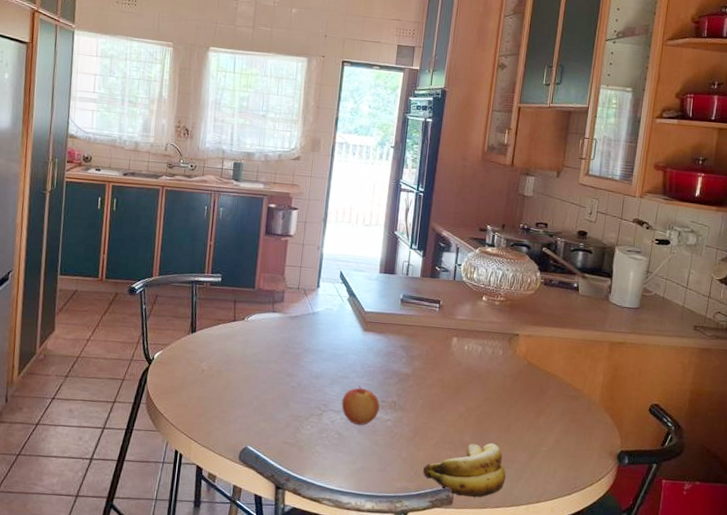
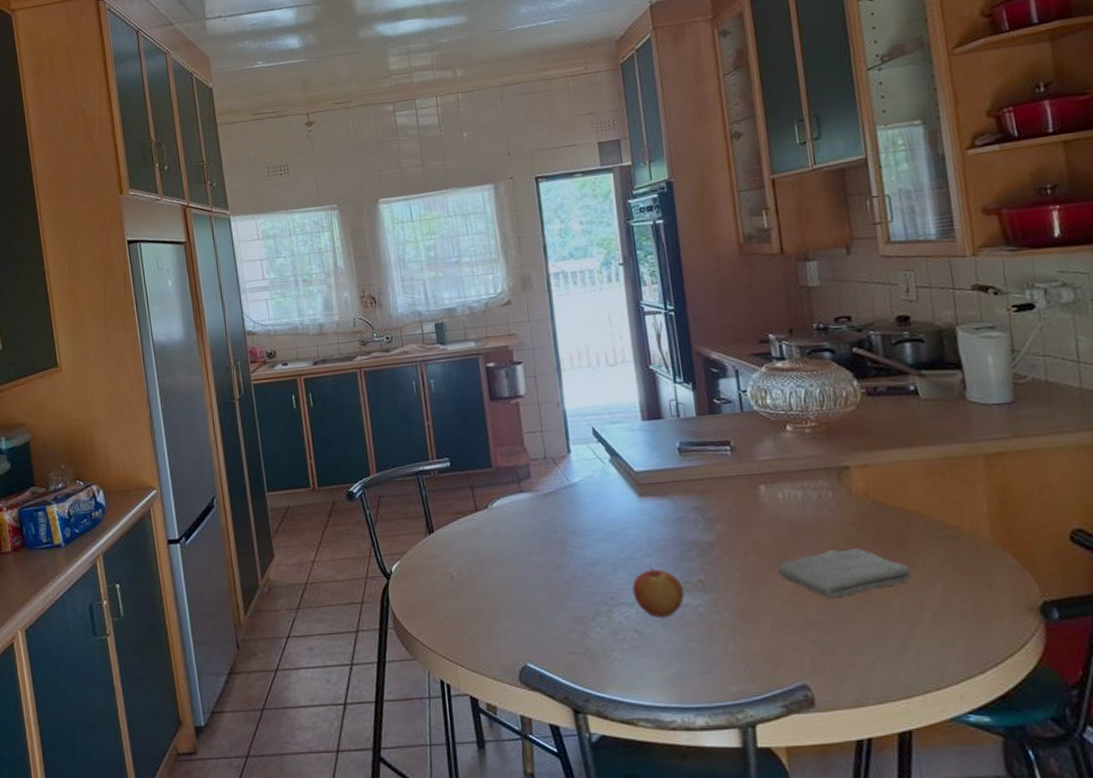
banana: present [423,443,506,498] -> none [762,617,882,694]
washcloth: none [450,393,541,429] -> present [777,548,912,599]

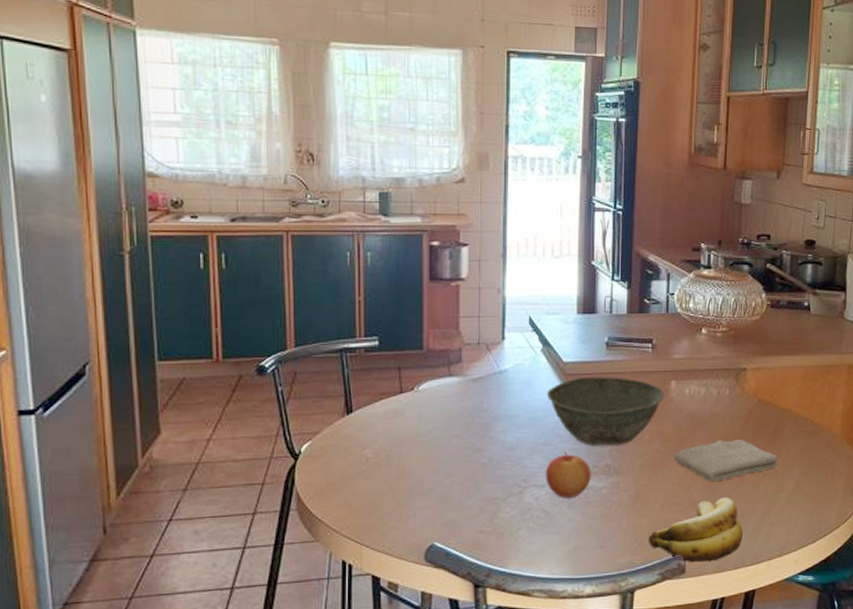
bowl: none [621,484,755,560] -> present [546,376,665,446]
banana: none [762,617,882,694] -> present [649,498,743,563]

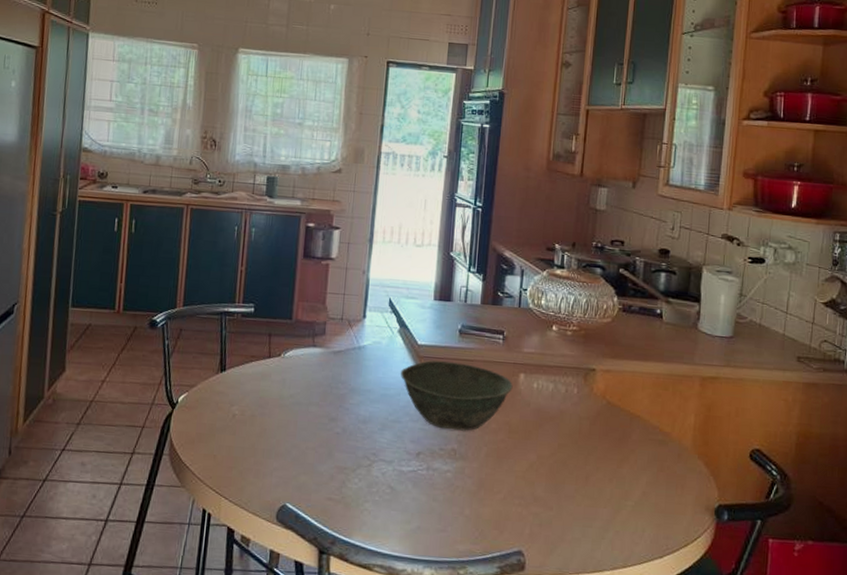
apple: present [545,451,591,498] -> none [393,430,438,477]
banana: present [649,498,743,563] -> none [489,497,586,562]
washcloth: present [673,440,778,482] -> none [518,438,624,480]

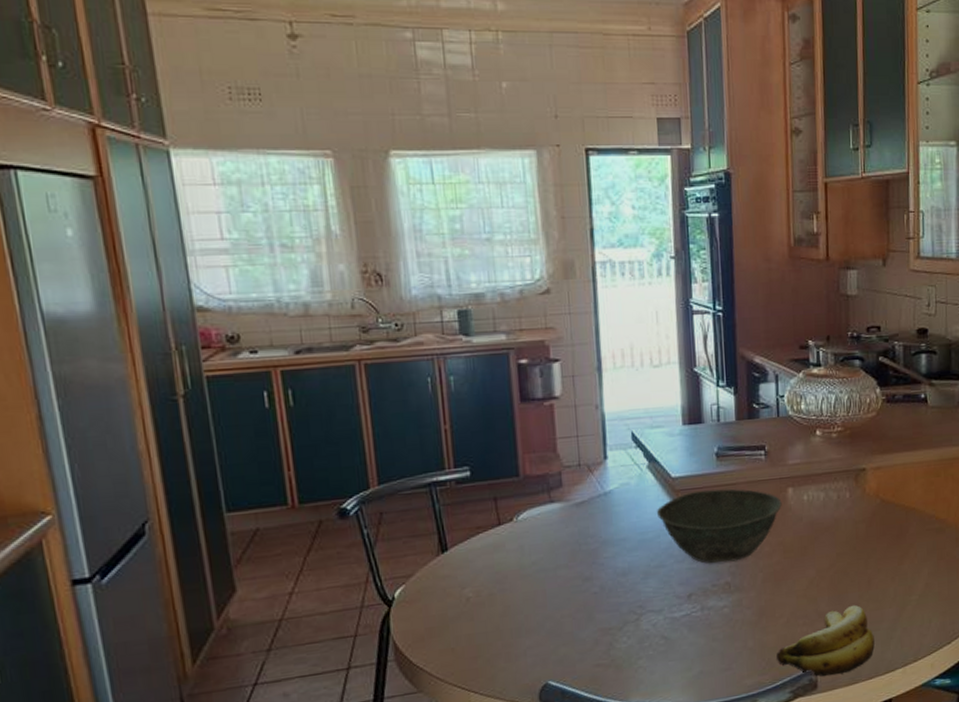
banana: none [489,497,586,562] -> present [776,605,875,677]

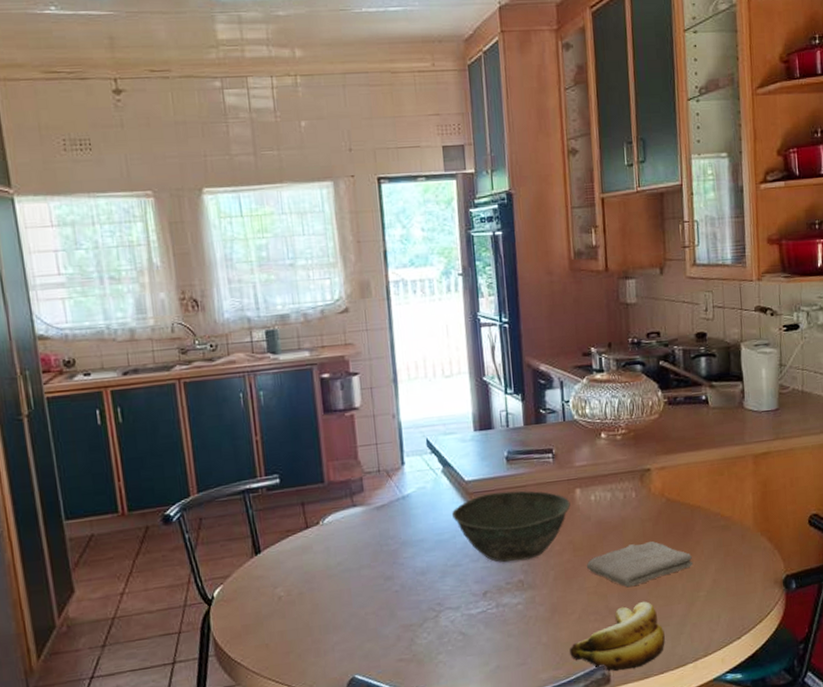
washcloth: none [796,543,905,591] -> present [586,541,692,588]

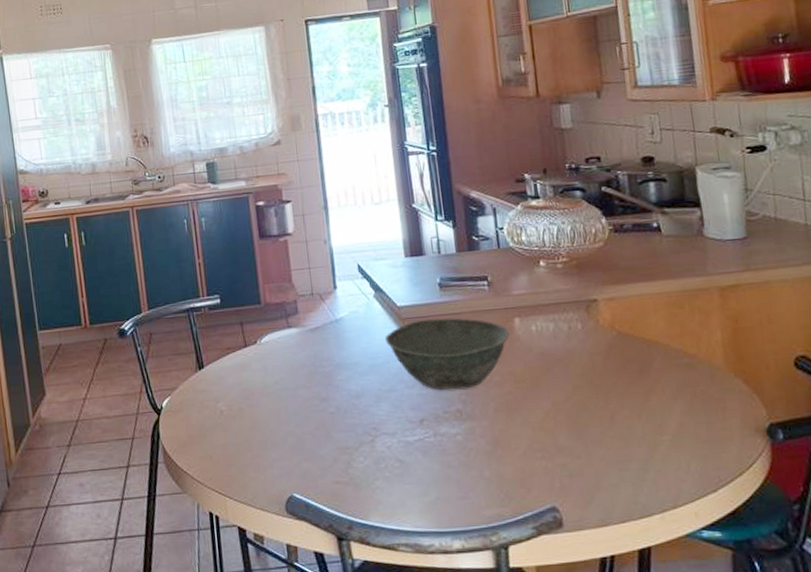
banana: present [570,602,665,672] -> none [515,442,625,516]
washcloth: present [586,541,692,588] -> none [529,377,653,425]

